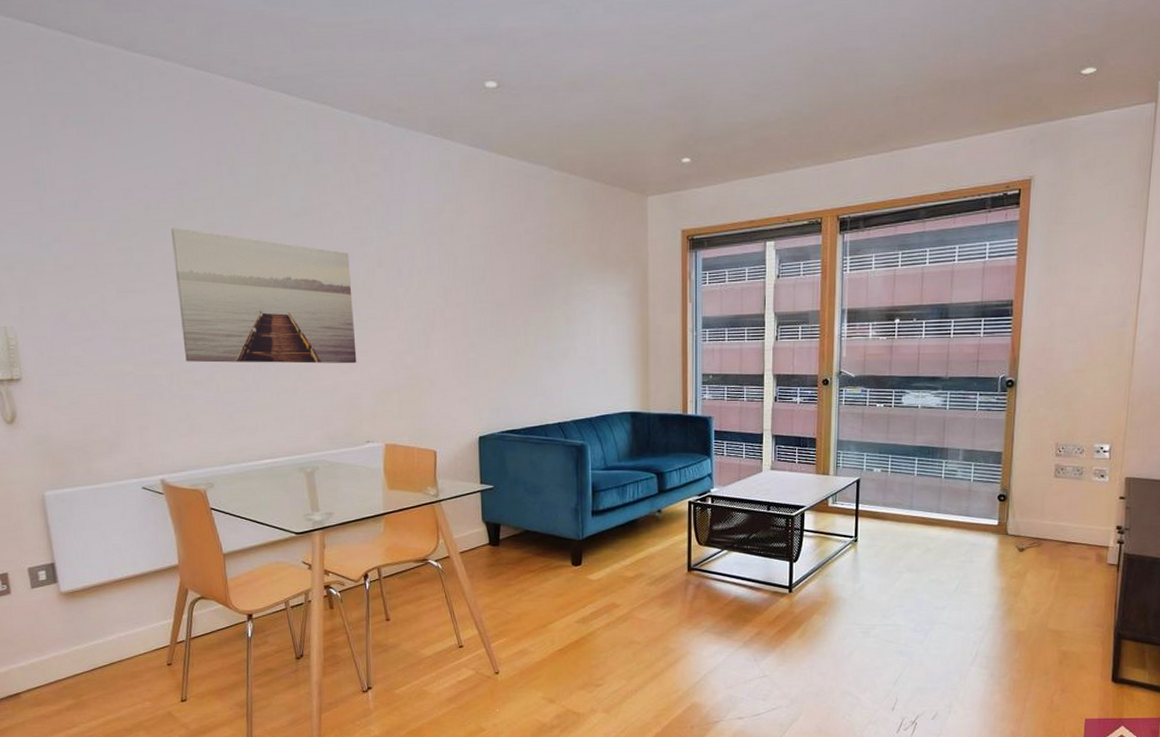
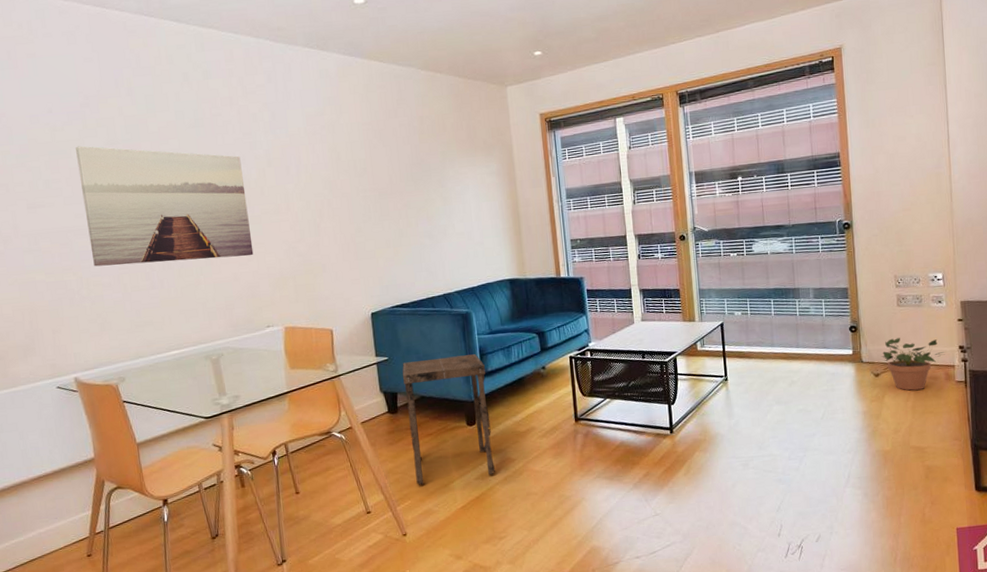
side table: none [507,490,597,623] -> present [402,354,495,485]
potted plant: none [1029,511,1100,570] -> present [882,338,945,391]

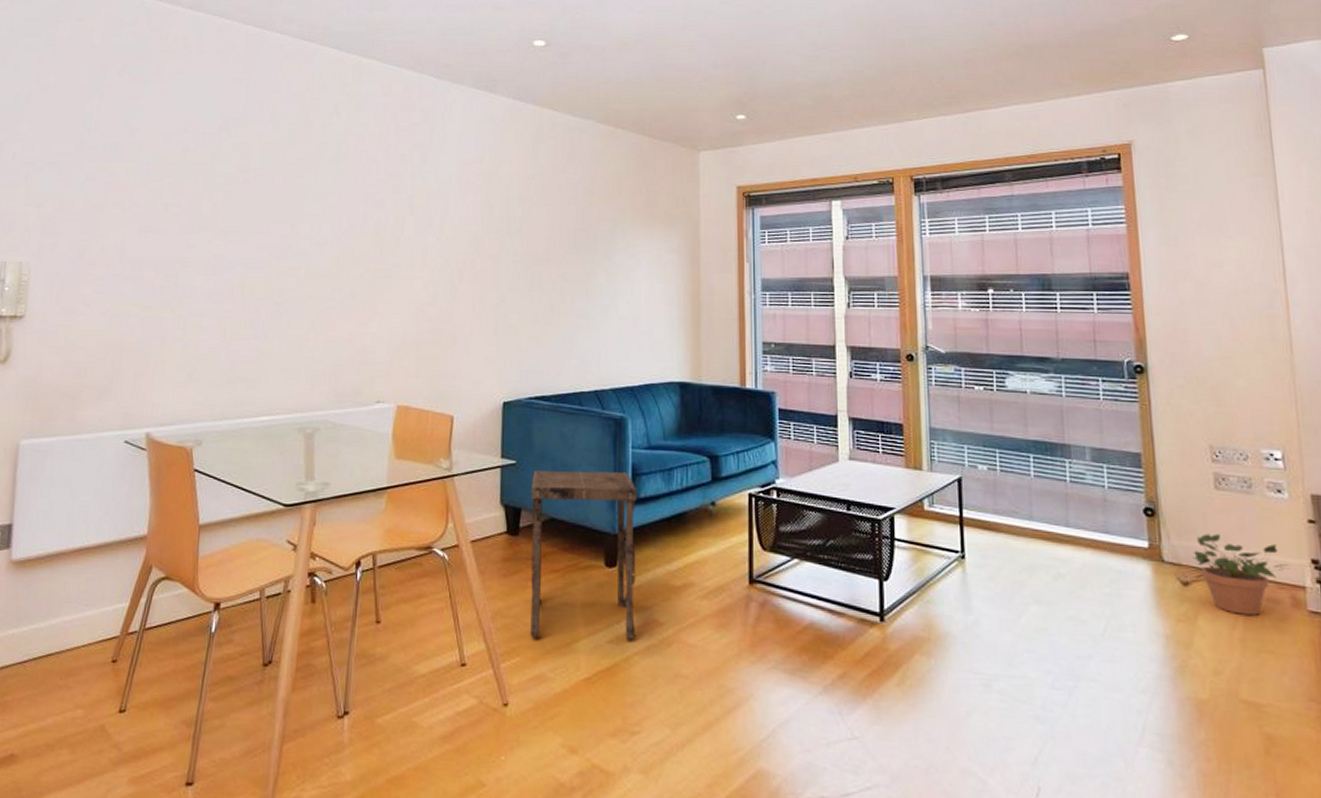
wall art: present [76,146,254,267] -> none [196,170,380,315]

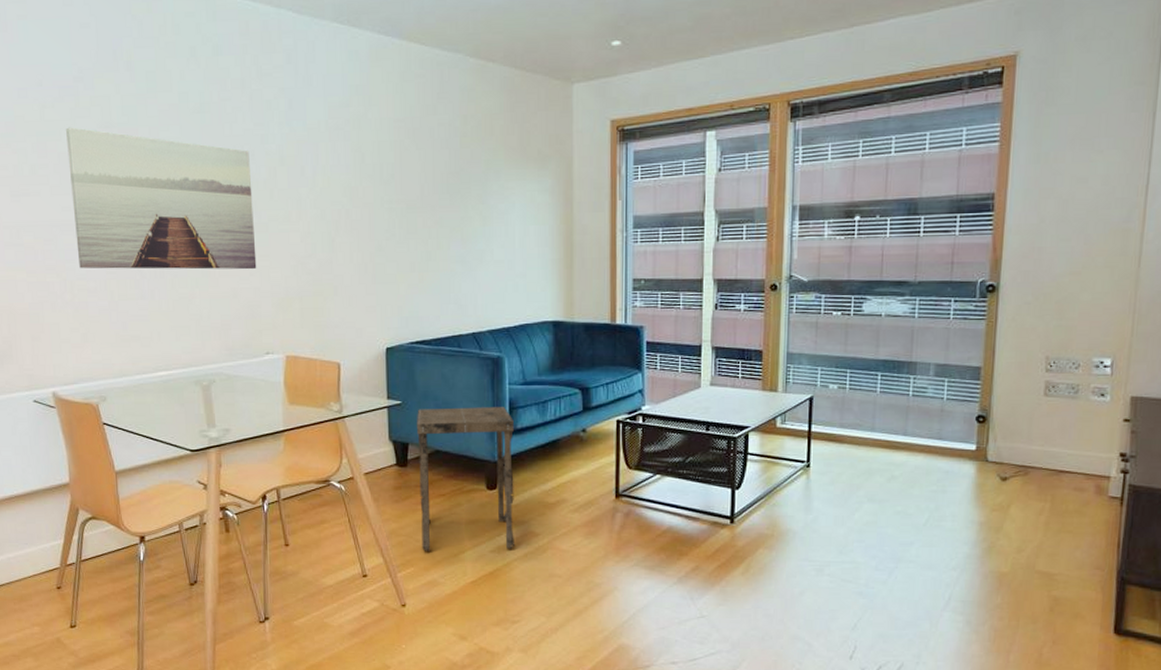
wall art: none [196,170,380,315] -> present [66,127,257,270]
potted plant: present [1192,533,1290,615] -> none [1014,435,1100,502]

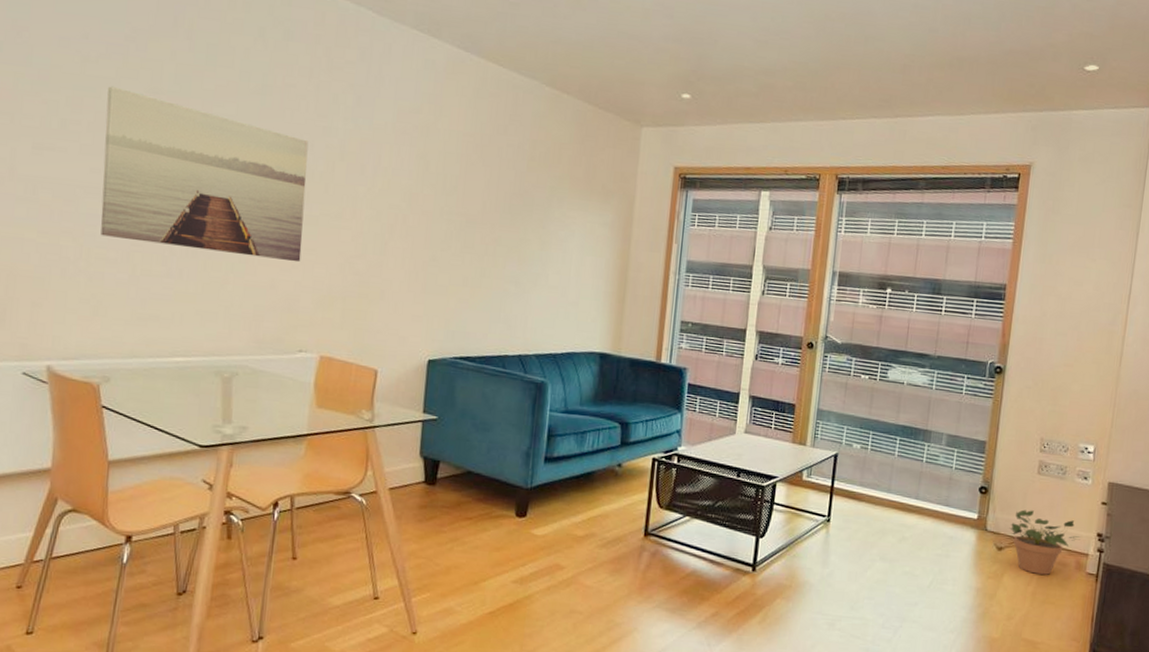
side table: present [416,407,515,551] -> none [441,426,552,581]
potted plant: none [1014,435,1100,502] -> present [1009,509,1080,575]

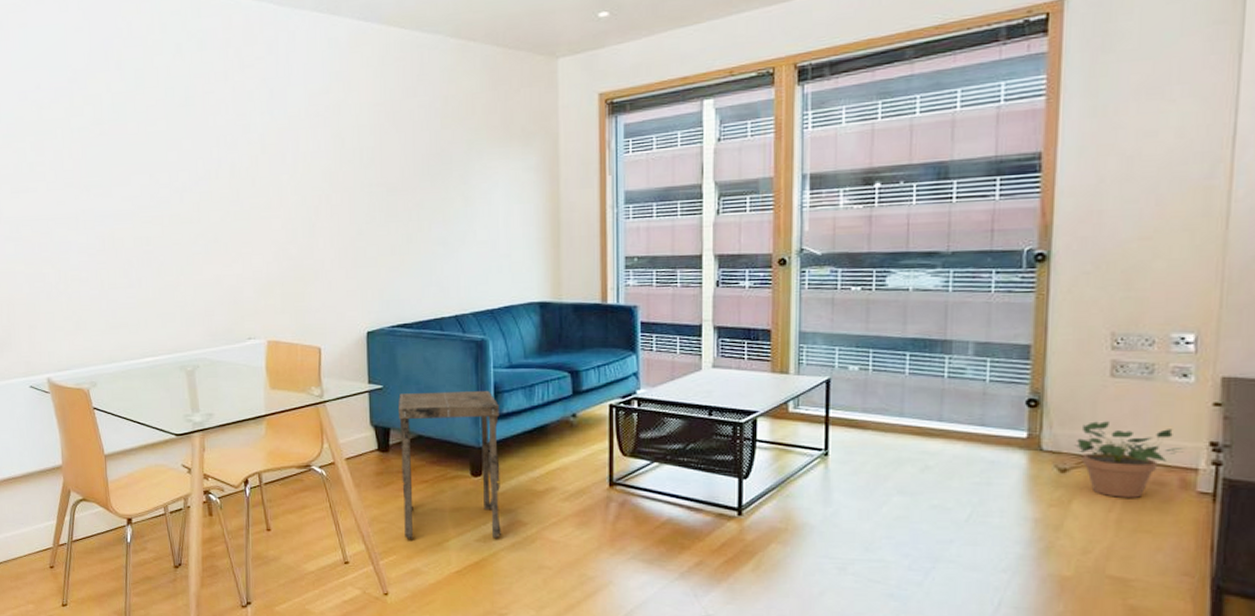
wall art: present [100,86,309,263] -> none [61,125,239,260]
side table: none [441,426,552,581] -> present [397,391,501,539]

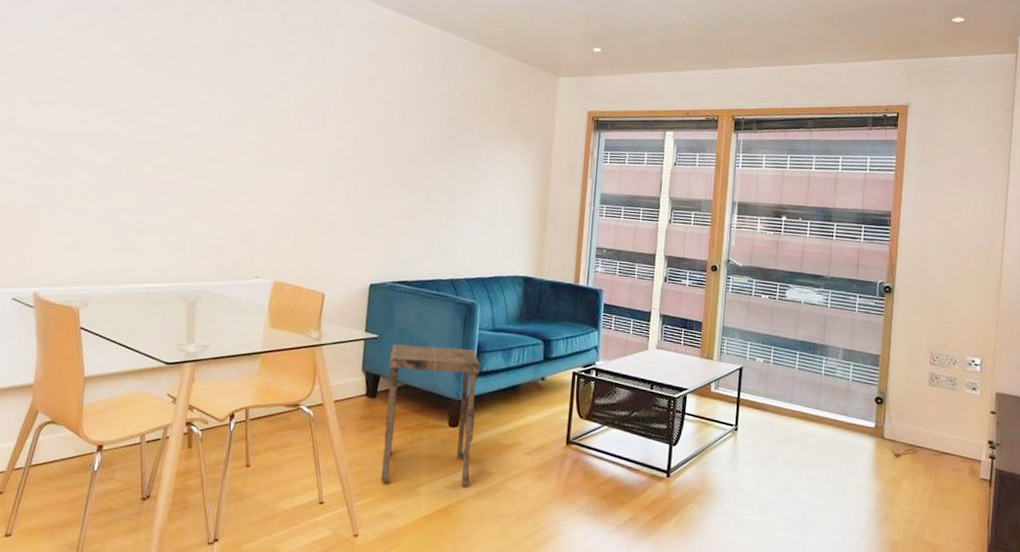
potted plant: present [1075,421,1184,498] -> none [905,418,973,480]

